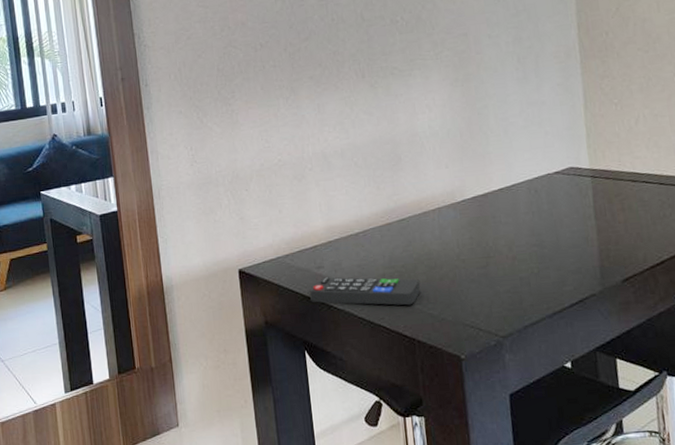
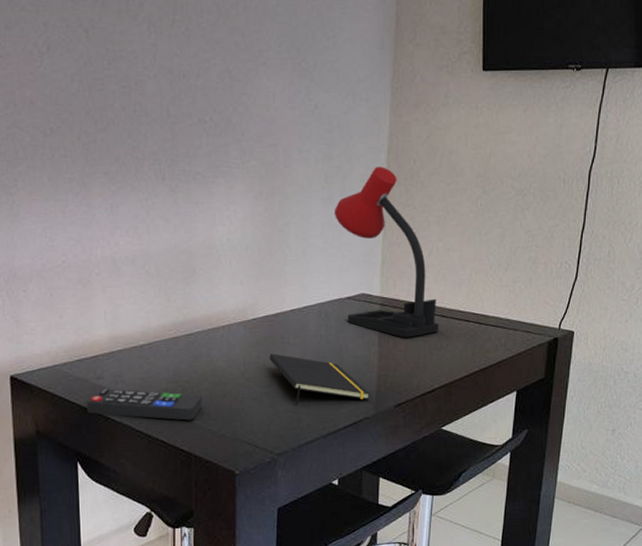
notepad: none [482,233,594,285] -> present [270,353,371,405]
desk lamp: none [531,42,659,209] -> present [335,167,439,338]

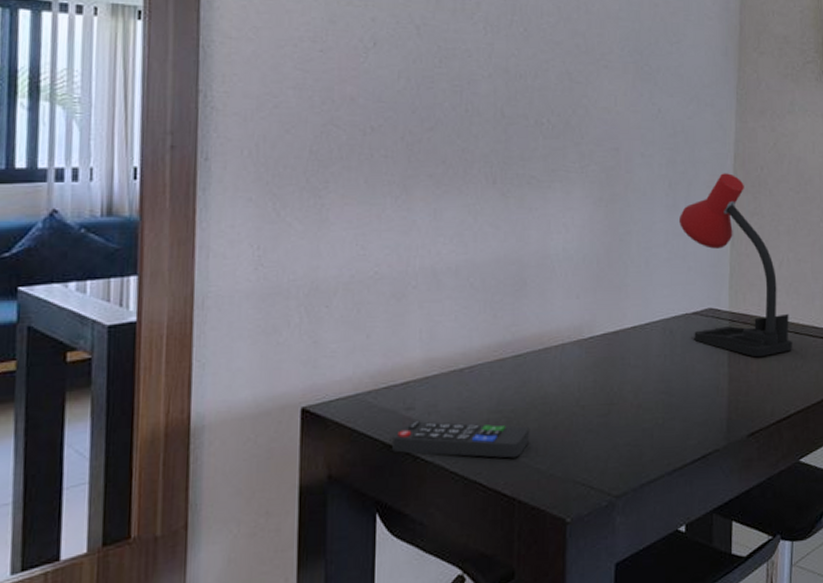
notepad: present [270,353,371,405] -> none [608,377,721,437]

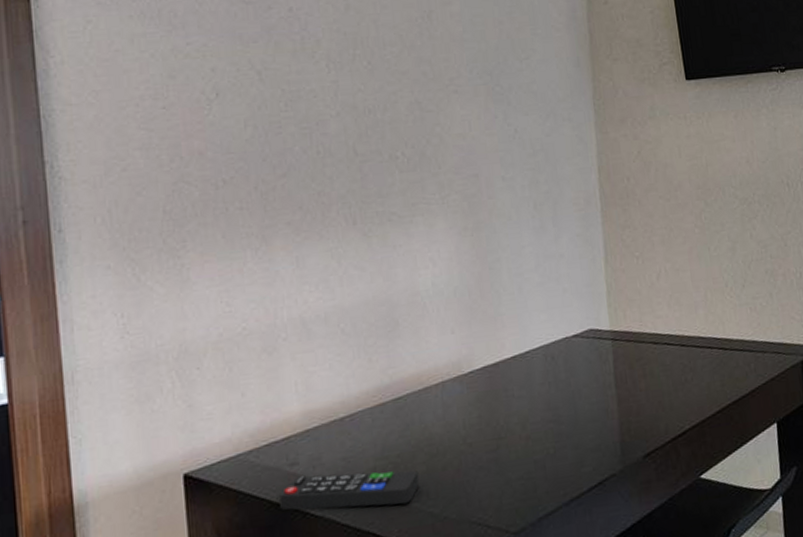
desk lamp: present [679,173,792,358] -> none [548,187,680,375]

